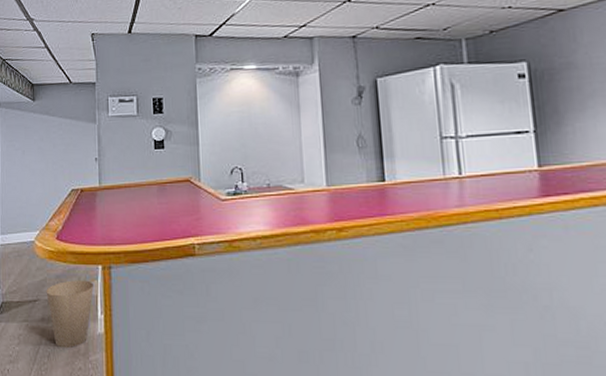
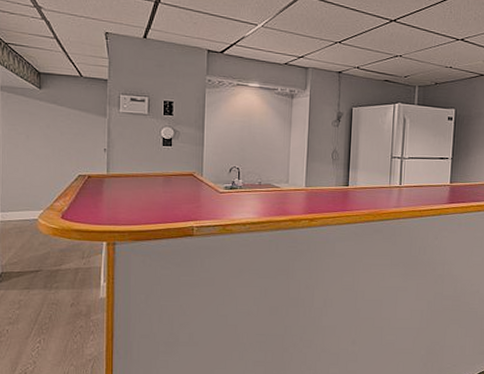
trash can: present [46,280,93,349] -> none [49,254,97,311]

